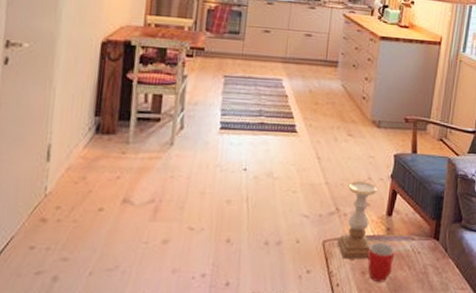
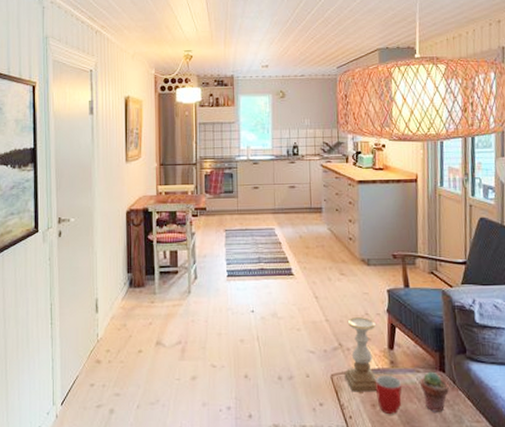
potted succulent: none [413,239,440,280] -> present [420,371,449,412]

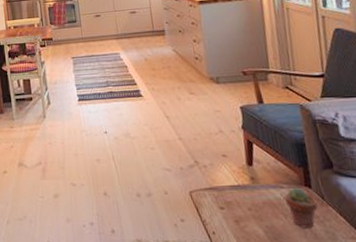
candle holder: present [344,317,378,392] -> none [201,135,240,208]
mug: present [376,374,402,415] -> none [236,190,267,231]

